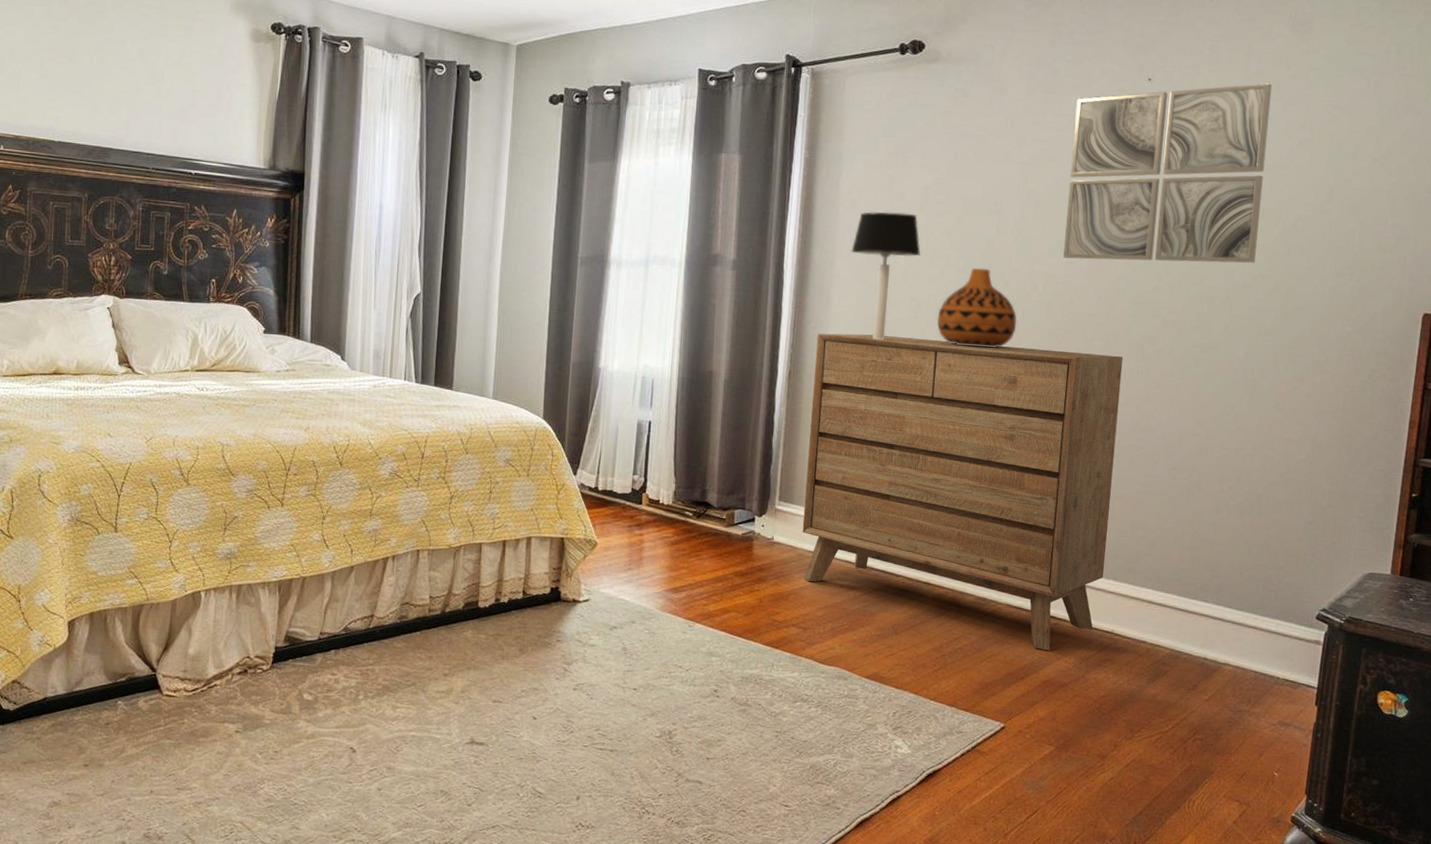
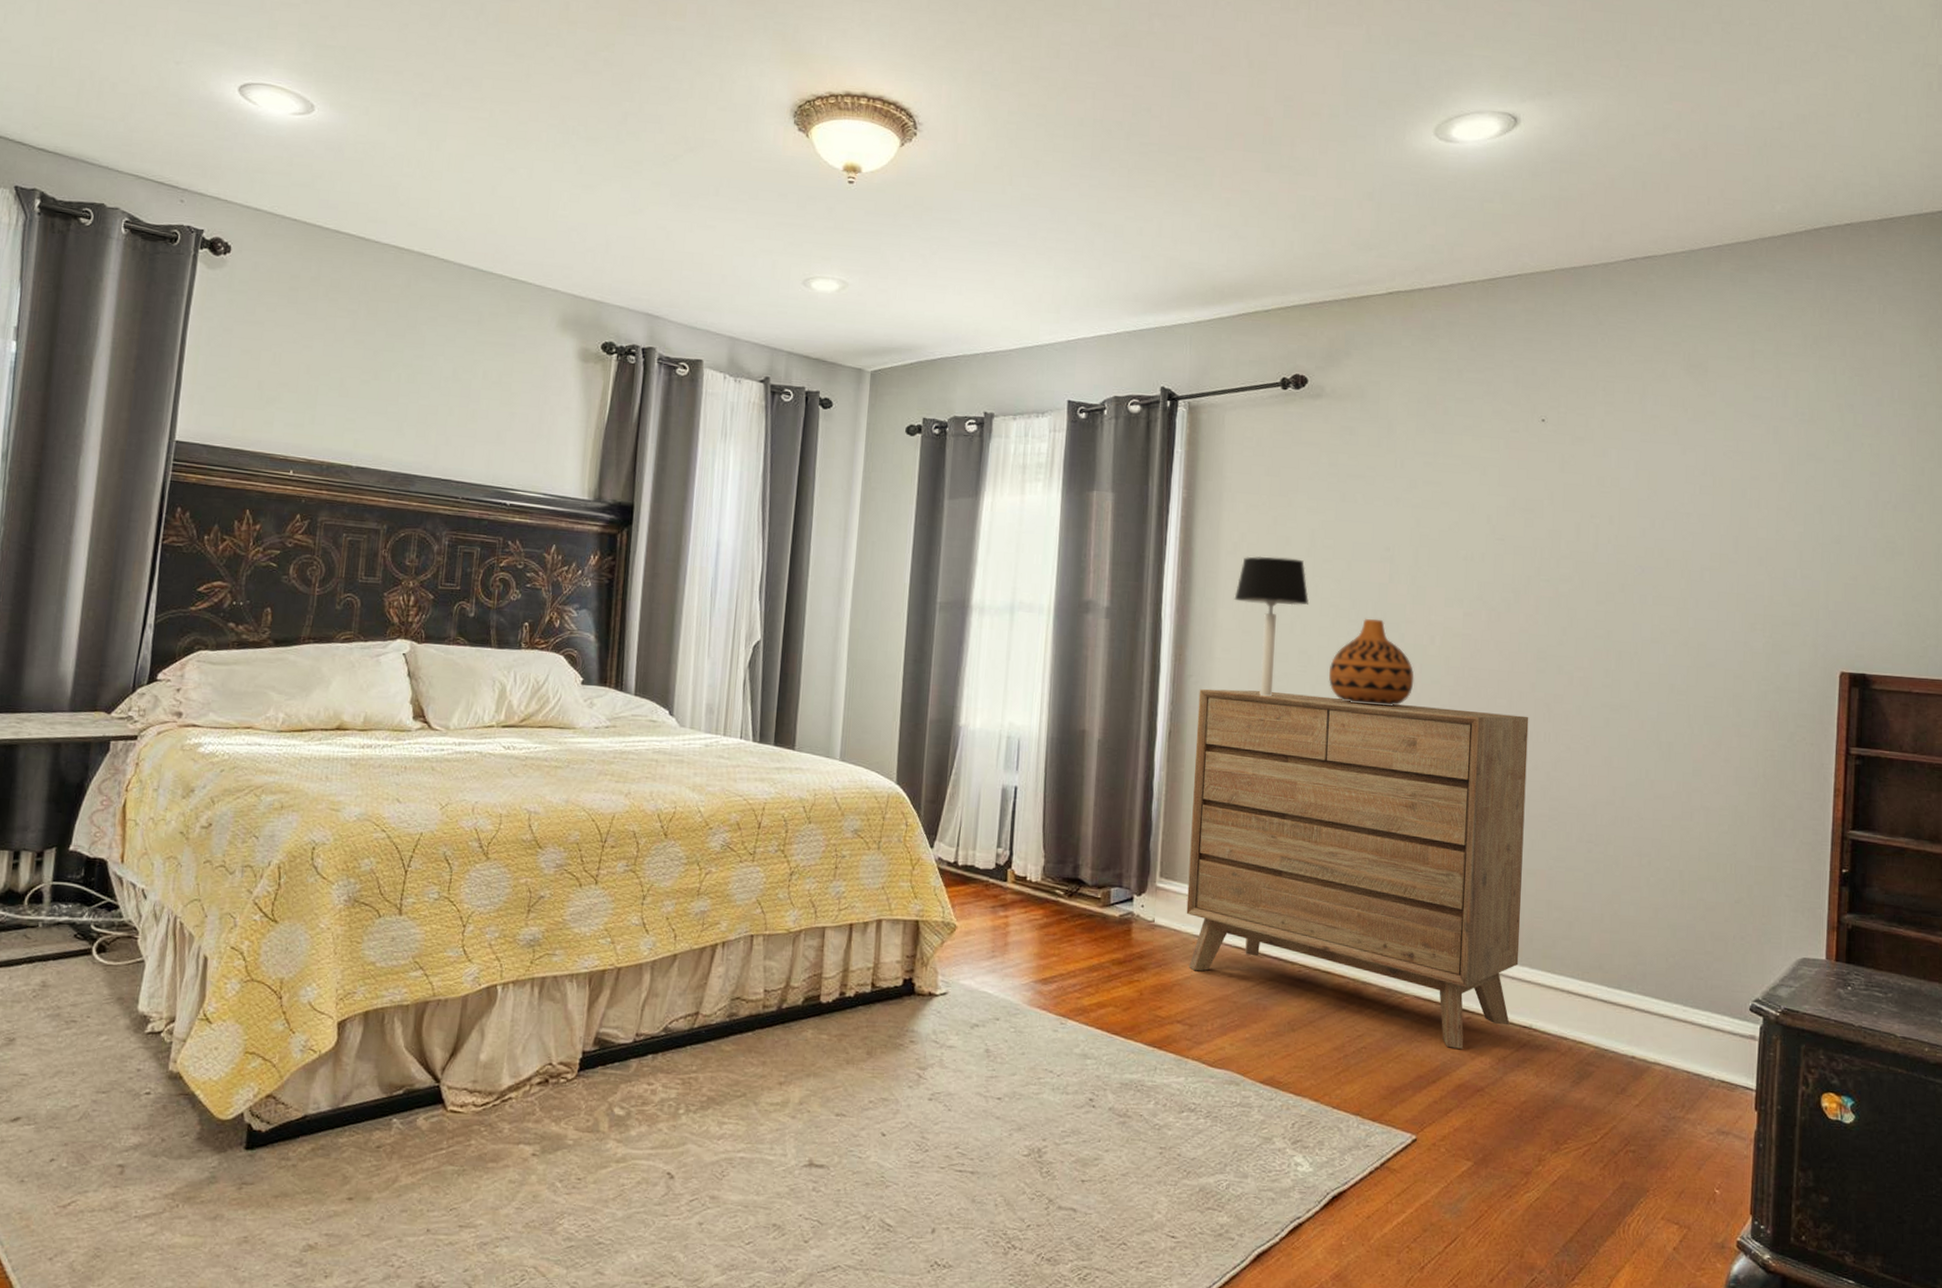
wall art: present [1063,83,1272,263] -> none [1461,426,1670,617]

